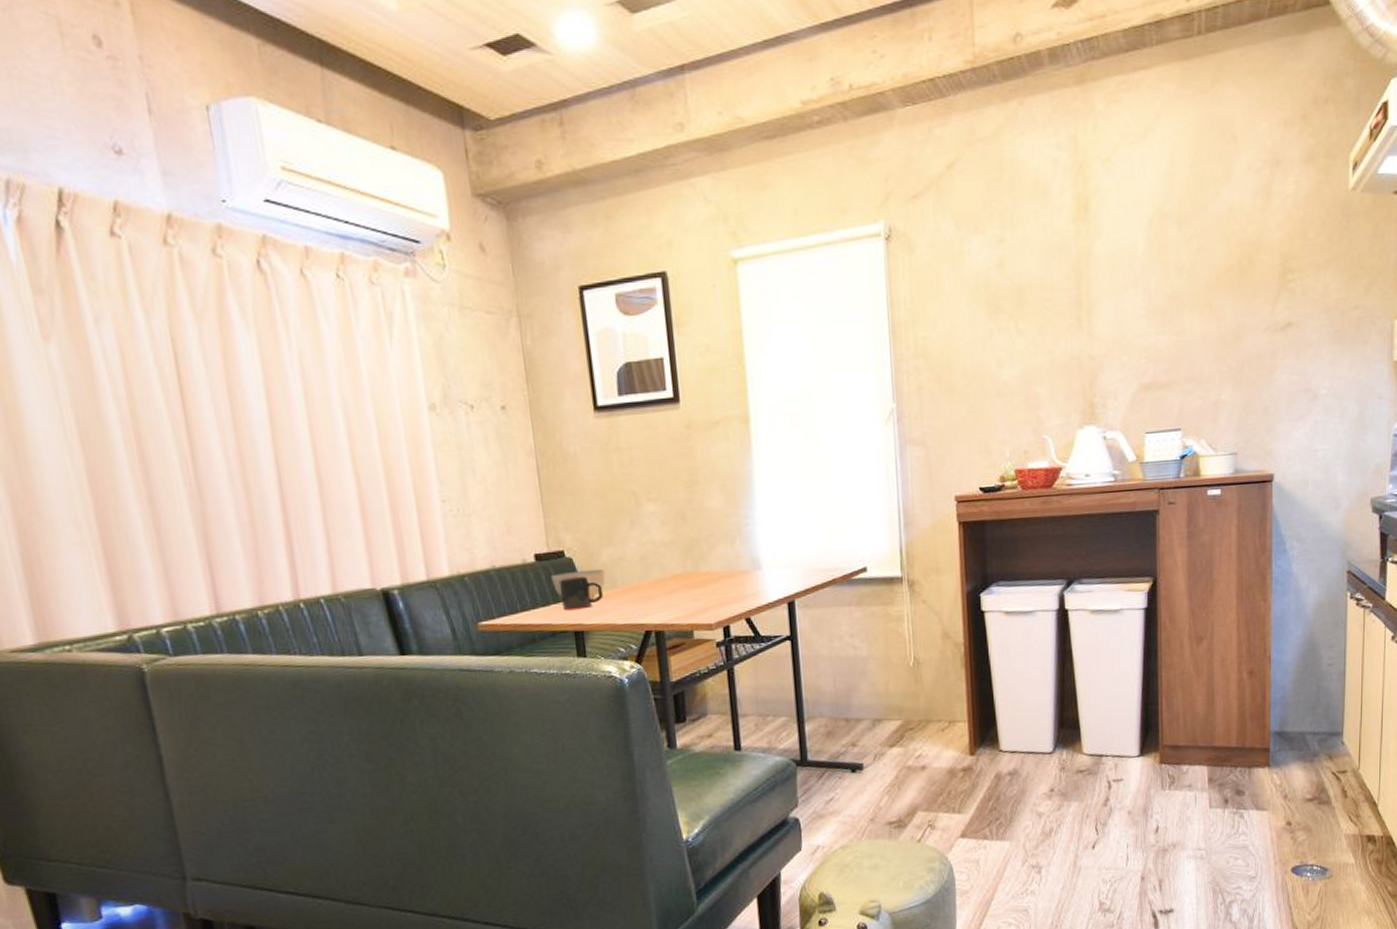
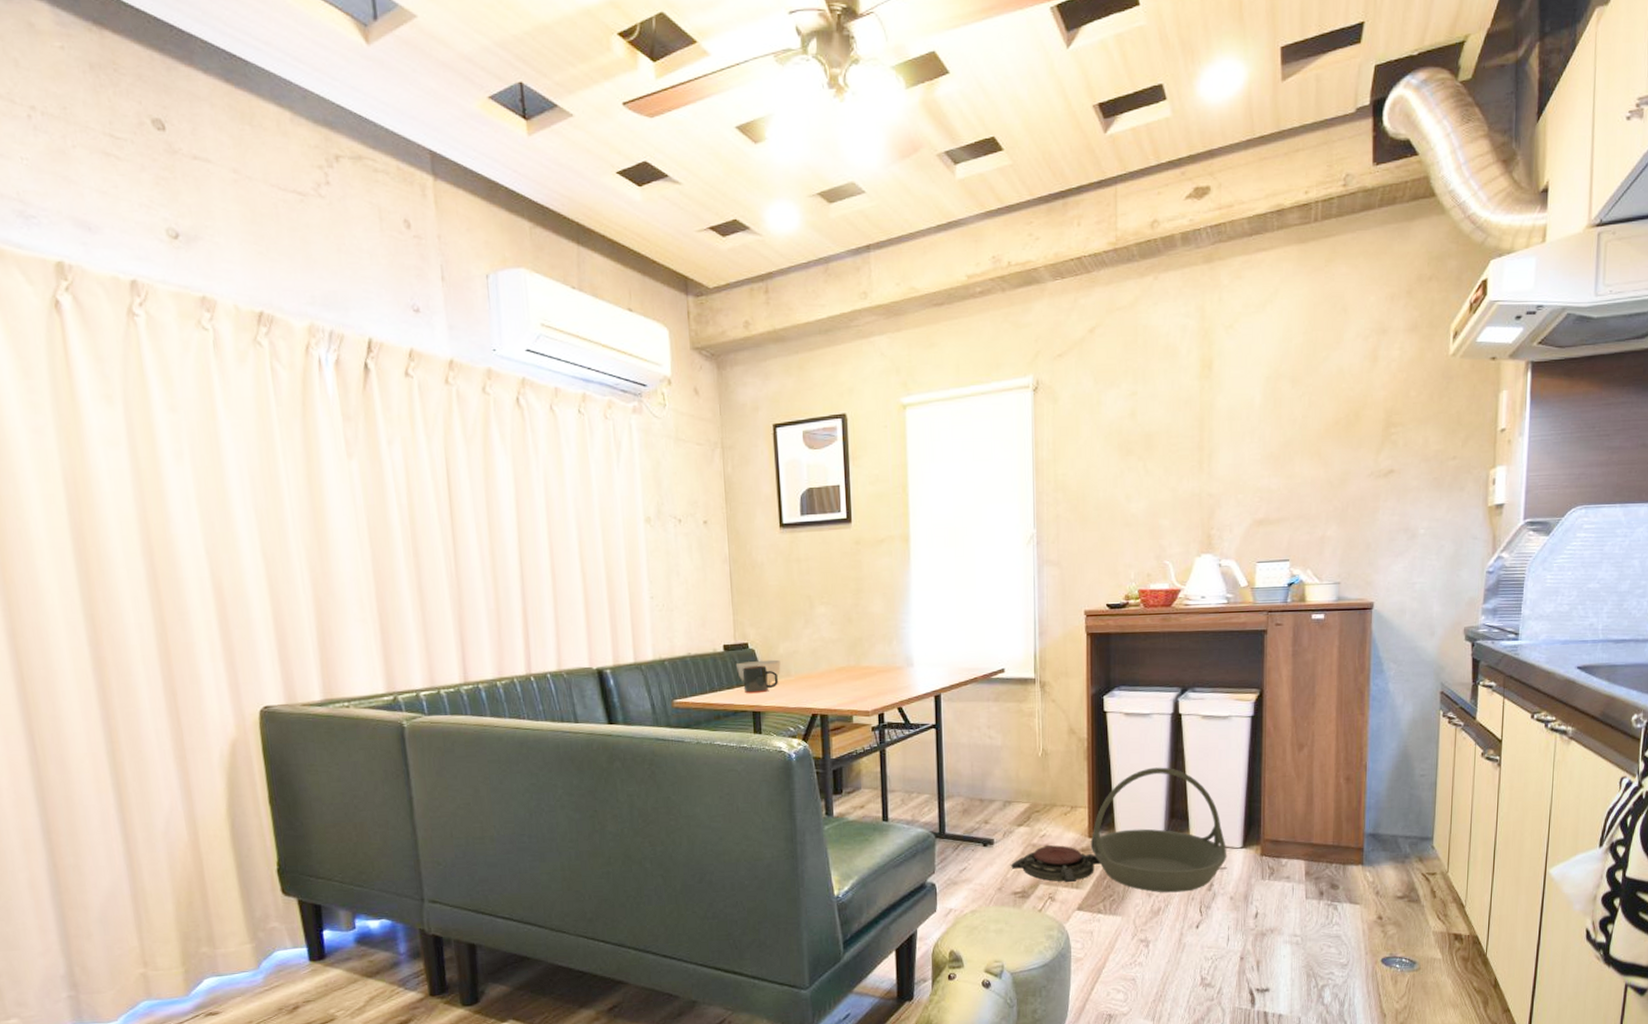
robot vacuum: none [883,765,984,807] -> present [1010,845,1100,882]
basket: none [972,670,1124,812] -> present [1090,767,1227,893]

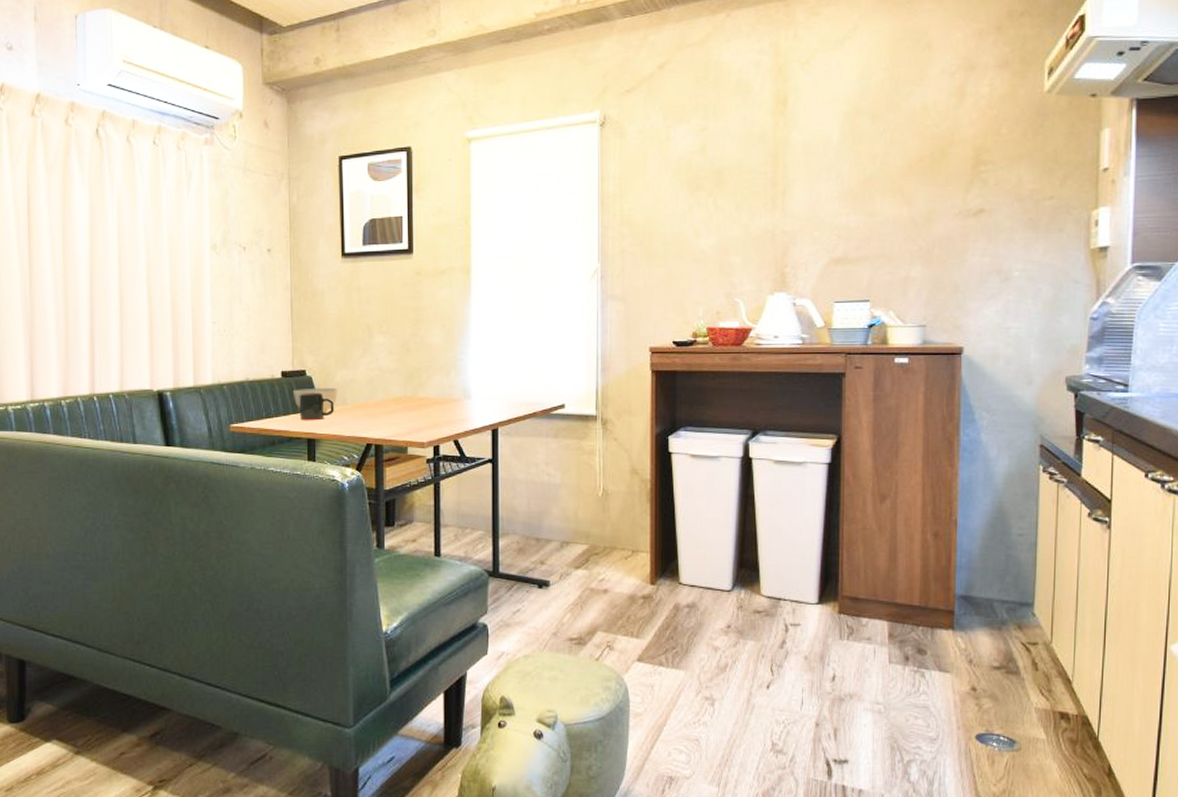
robot vacuum: present [1010,845,1100,882] -> none [566,591,663,630]
basket: present [1090,767,1227,893] -> none [652,513,801,648]

